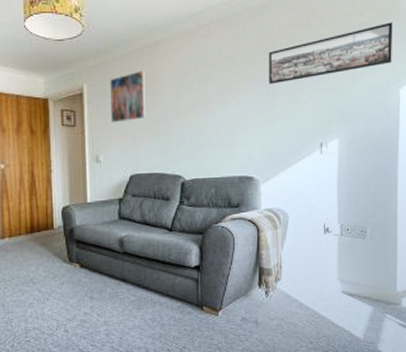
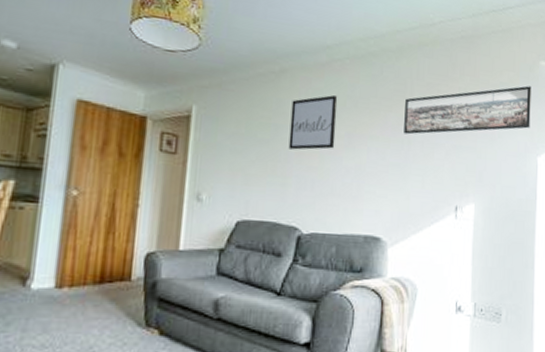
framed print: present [110,70,147,123] -> none [221,99,267,156]
wall art: none [166,57,207,111] -> present [288,94,338,150]

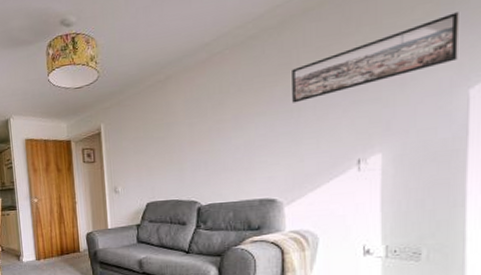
wall art: present [288,94,338,150] -> none [179,85,223,141]

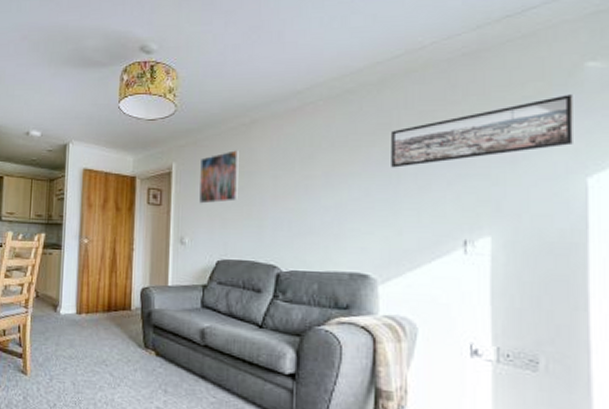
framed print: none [125,105,161,157] -> present [199,150,240,204]

